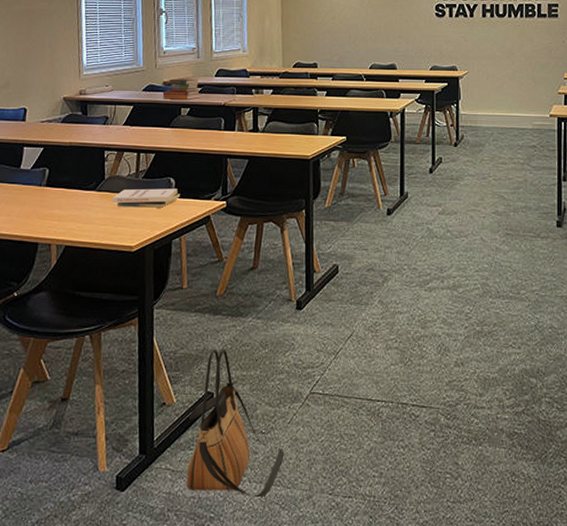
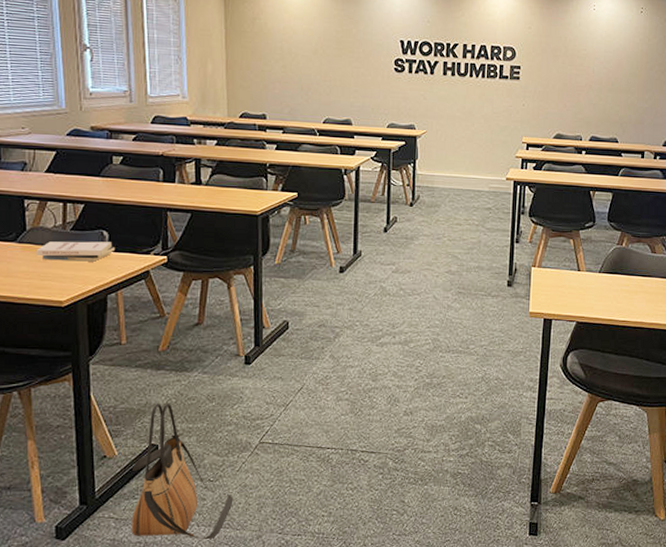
books: present [162,79,201,100] -> none [90,123,135,148]

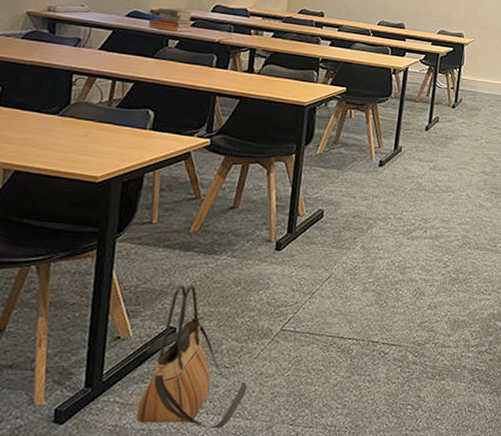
books: present [35,241,116,262] -> none [76,117,160,140]
books: none [90,123,135,148] -> present [148,8,193,32]

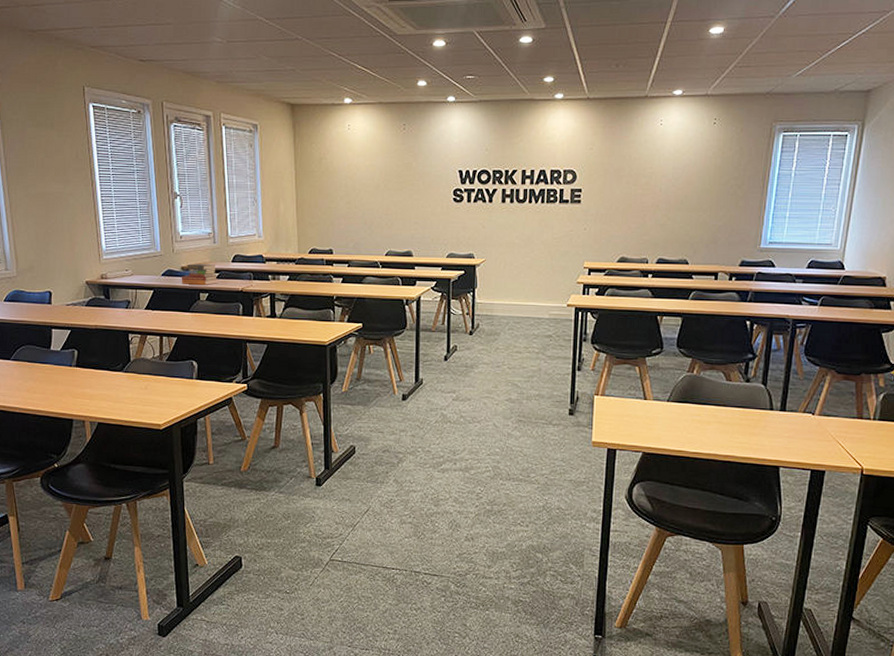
tote bag: present [136,284,247,429] -> none [220,518,307,647]

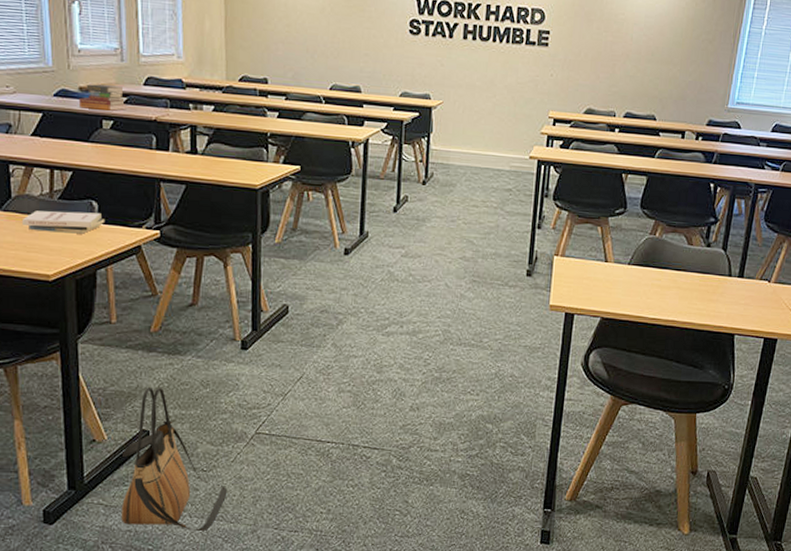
books: none [138,370,204,389] -> present [21,210,106,234]
tote bag: none [220,518,307,647] -> present [122,386,228,532]

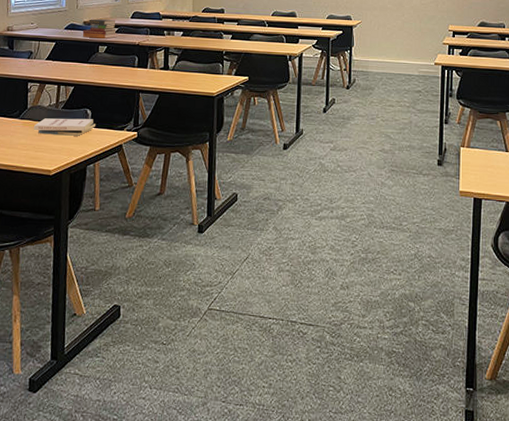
tote bag: present [122,386,228,532] -> none [93,266,183,403]

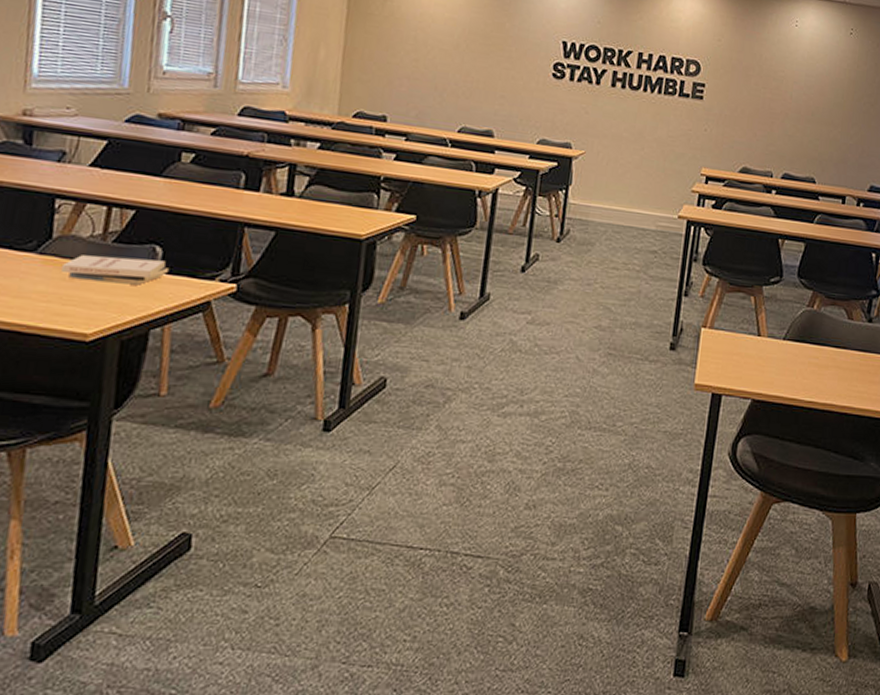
books: present [82,19,117,39] -> none [155,110,214,143]

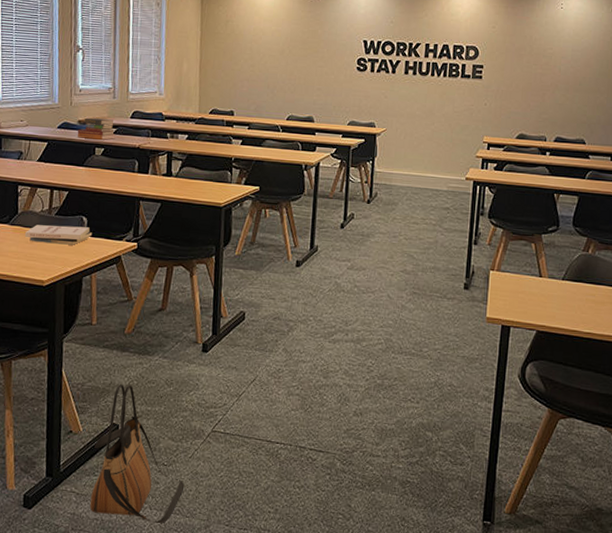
tote bag: none [139,476,286,669] -> present [90,383,185,524]
books: none [155,110,214,143] -> present [77,118,116,140]

